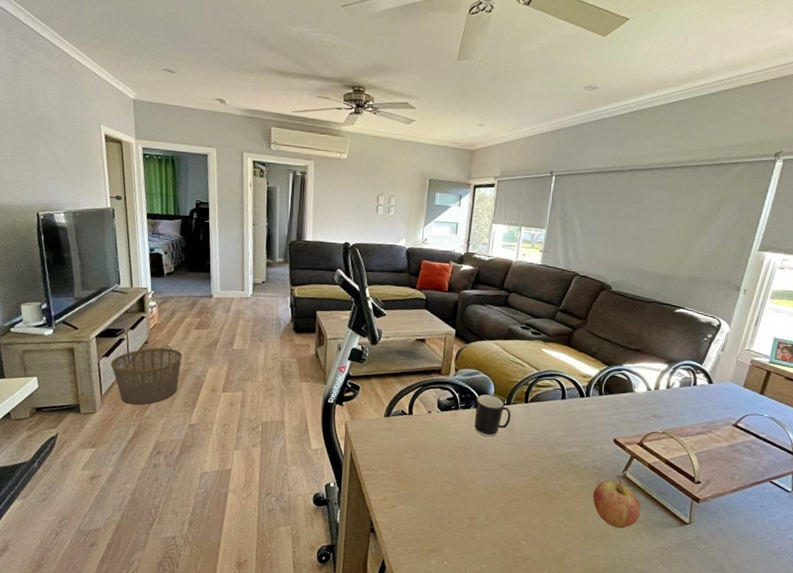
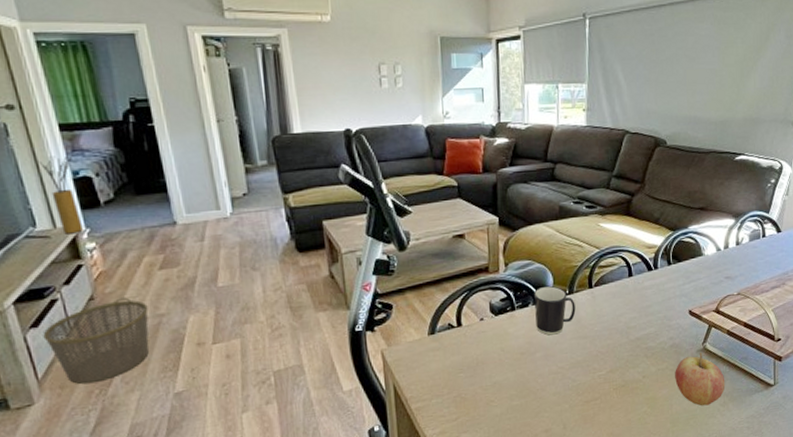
vase: none [129,233,152,293] -> present [38,150,83,234]

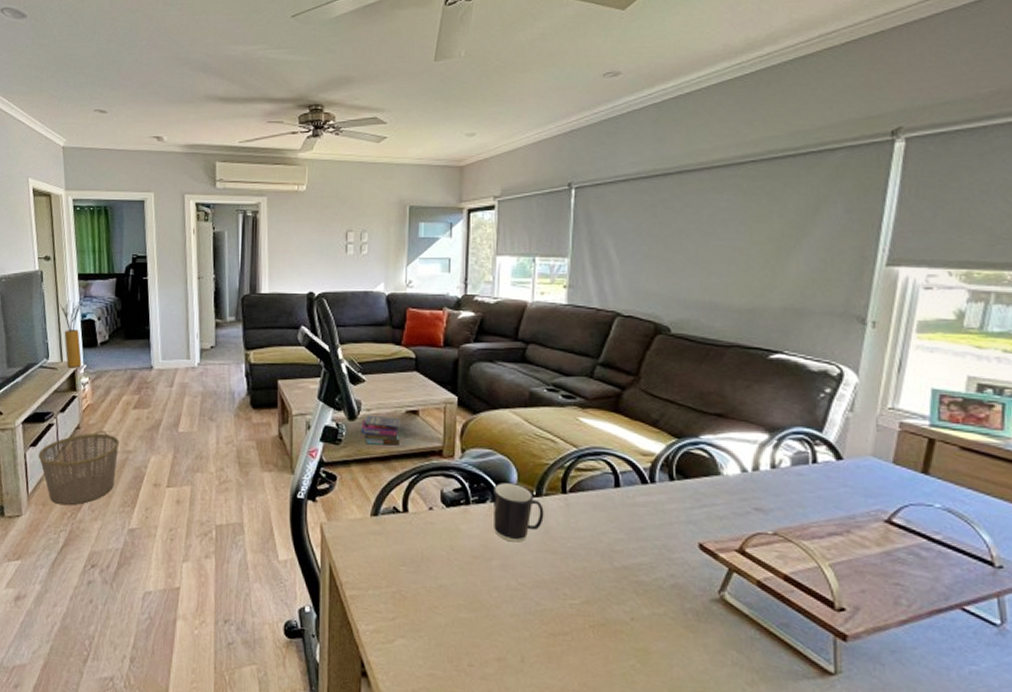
books: none [411,243,449,271] -> present [361,414,400,446]
fruit: present [675,353,725,406] -> none [677,603,754,679]

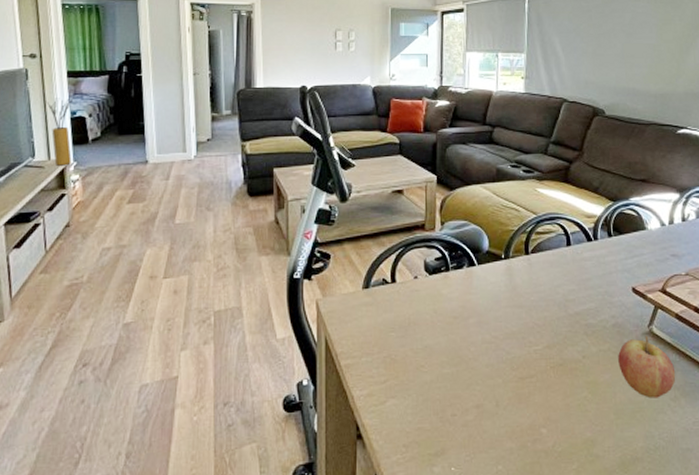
basket: present [38,430,120,506] -> none [22,227,113,306]
books: present [361,414,400,446] -> none [352,196,387,223]
mug: present [492,482,544,542] -> none [468,248,511,301]
fruit: none [677,603,754,679] -> present [618,336,676,398]

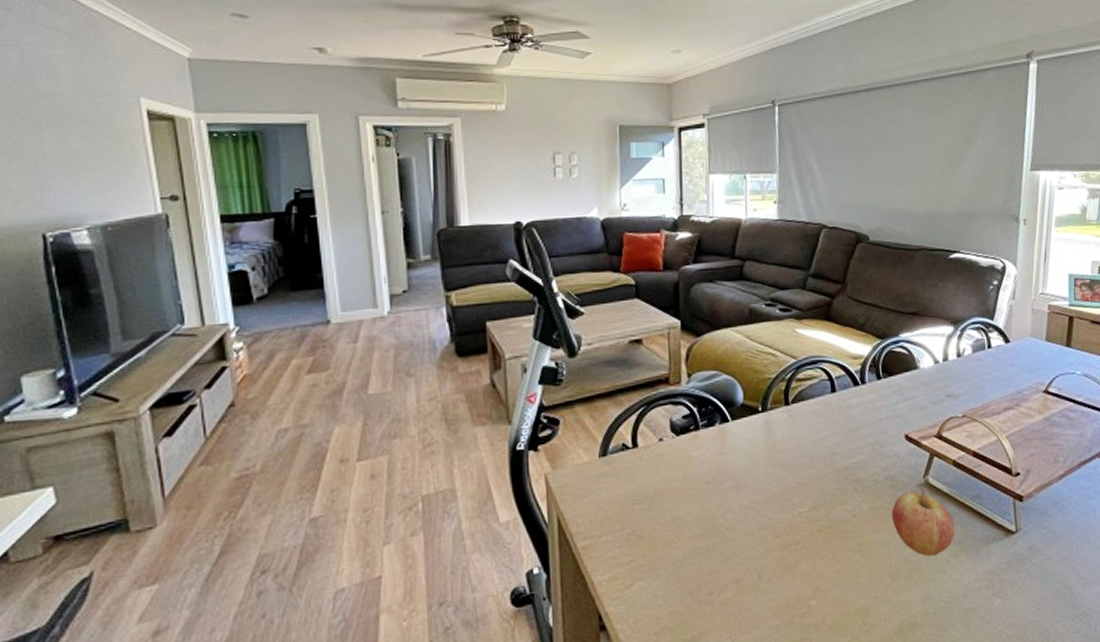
vase: present [46,94,74,166] -> none [195,243,232,333]

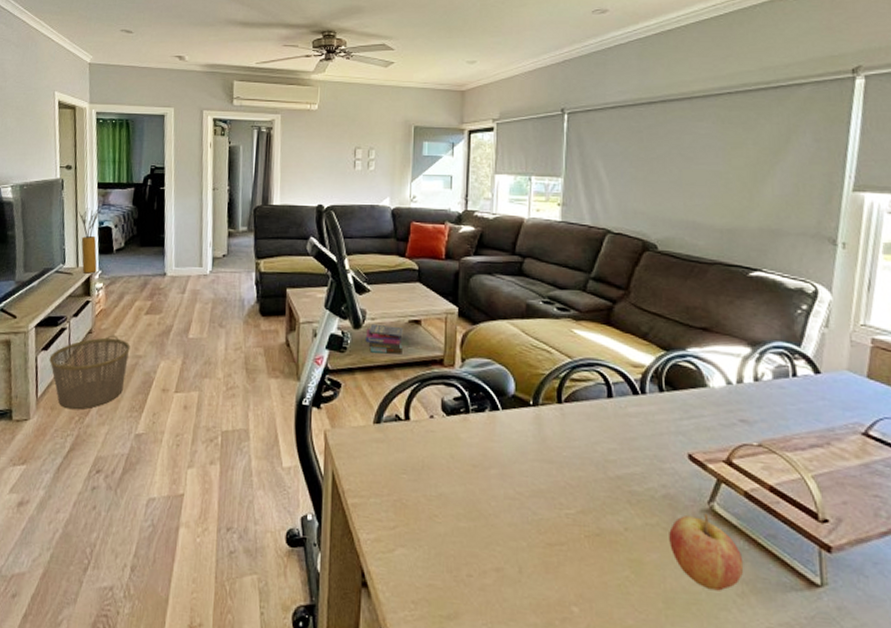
basket: none [176,404,291,505] -> present [49,335,130,410]
vase: none [195,243,232,333] -> present [78,204,103,274]
books: none [582,349,625,381] -> present [365,323,403,354]

